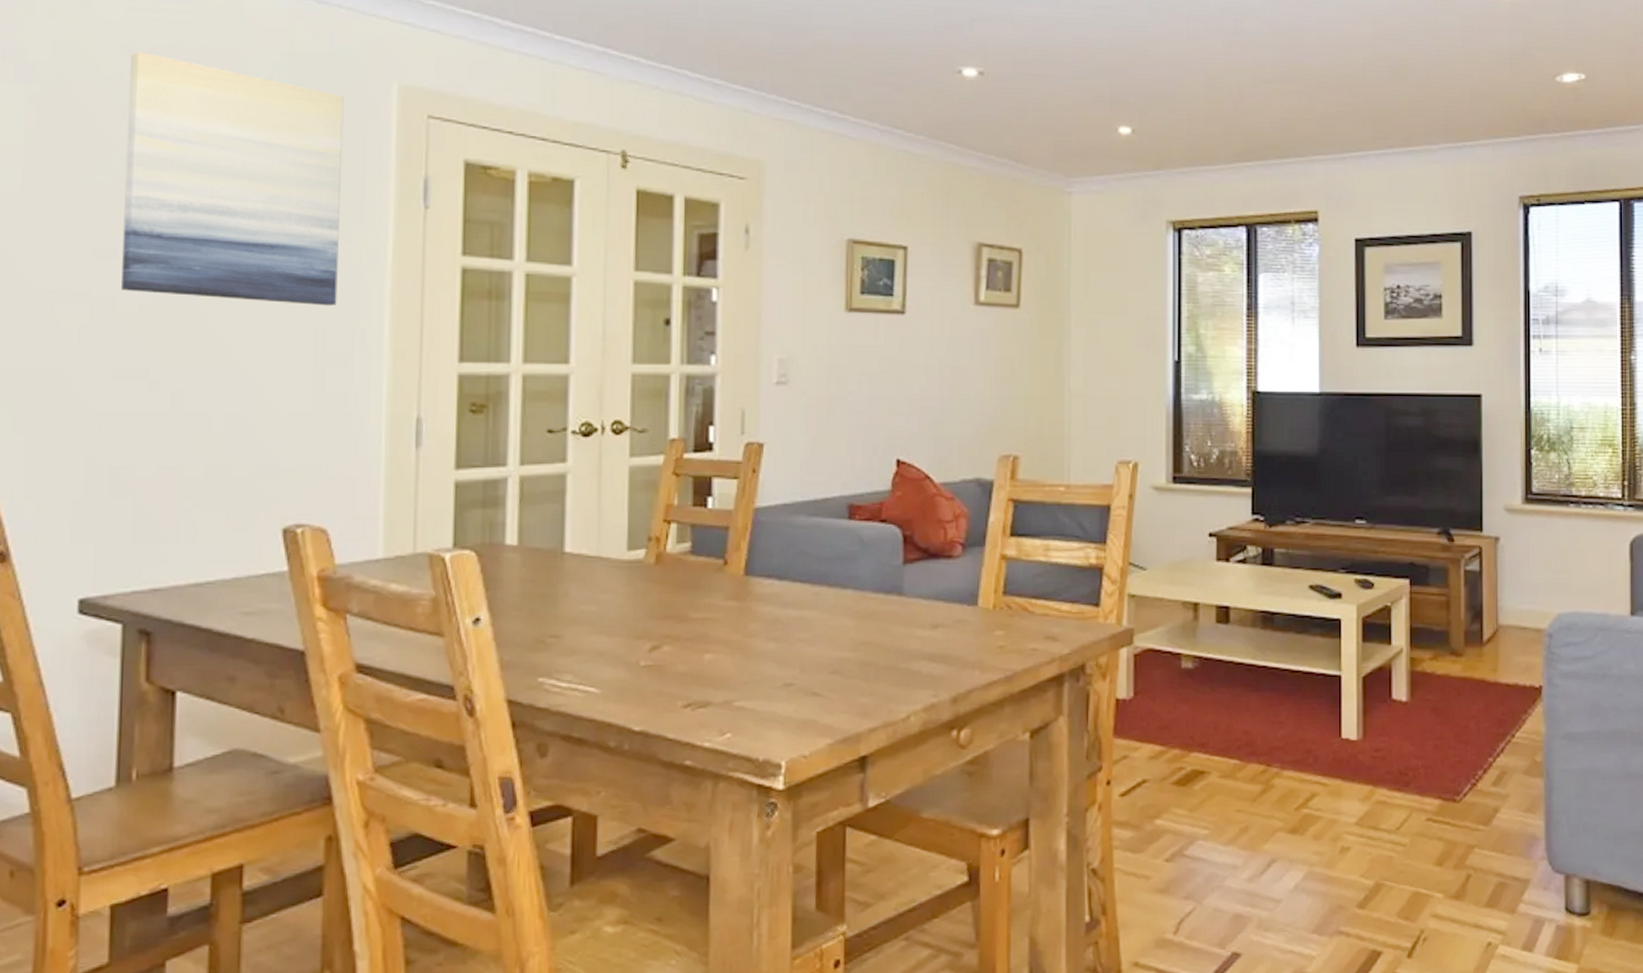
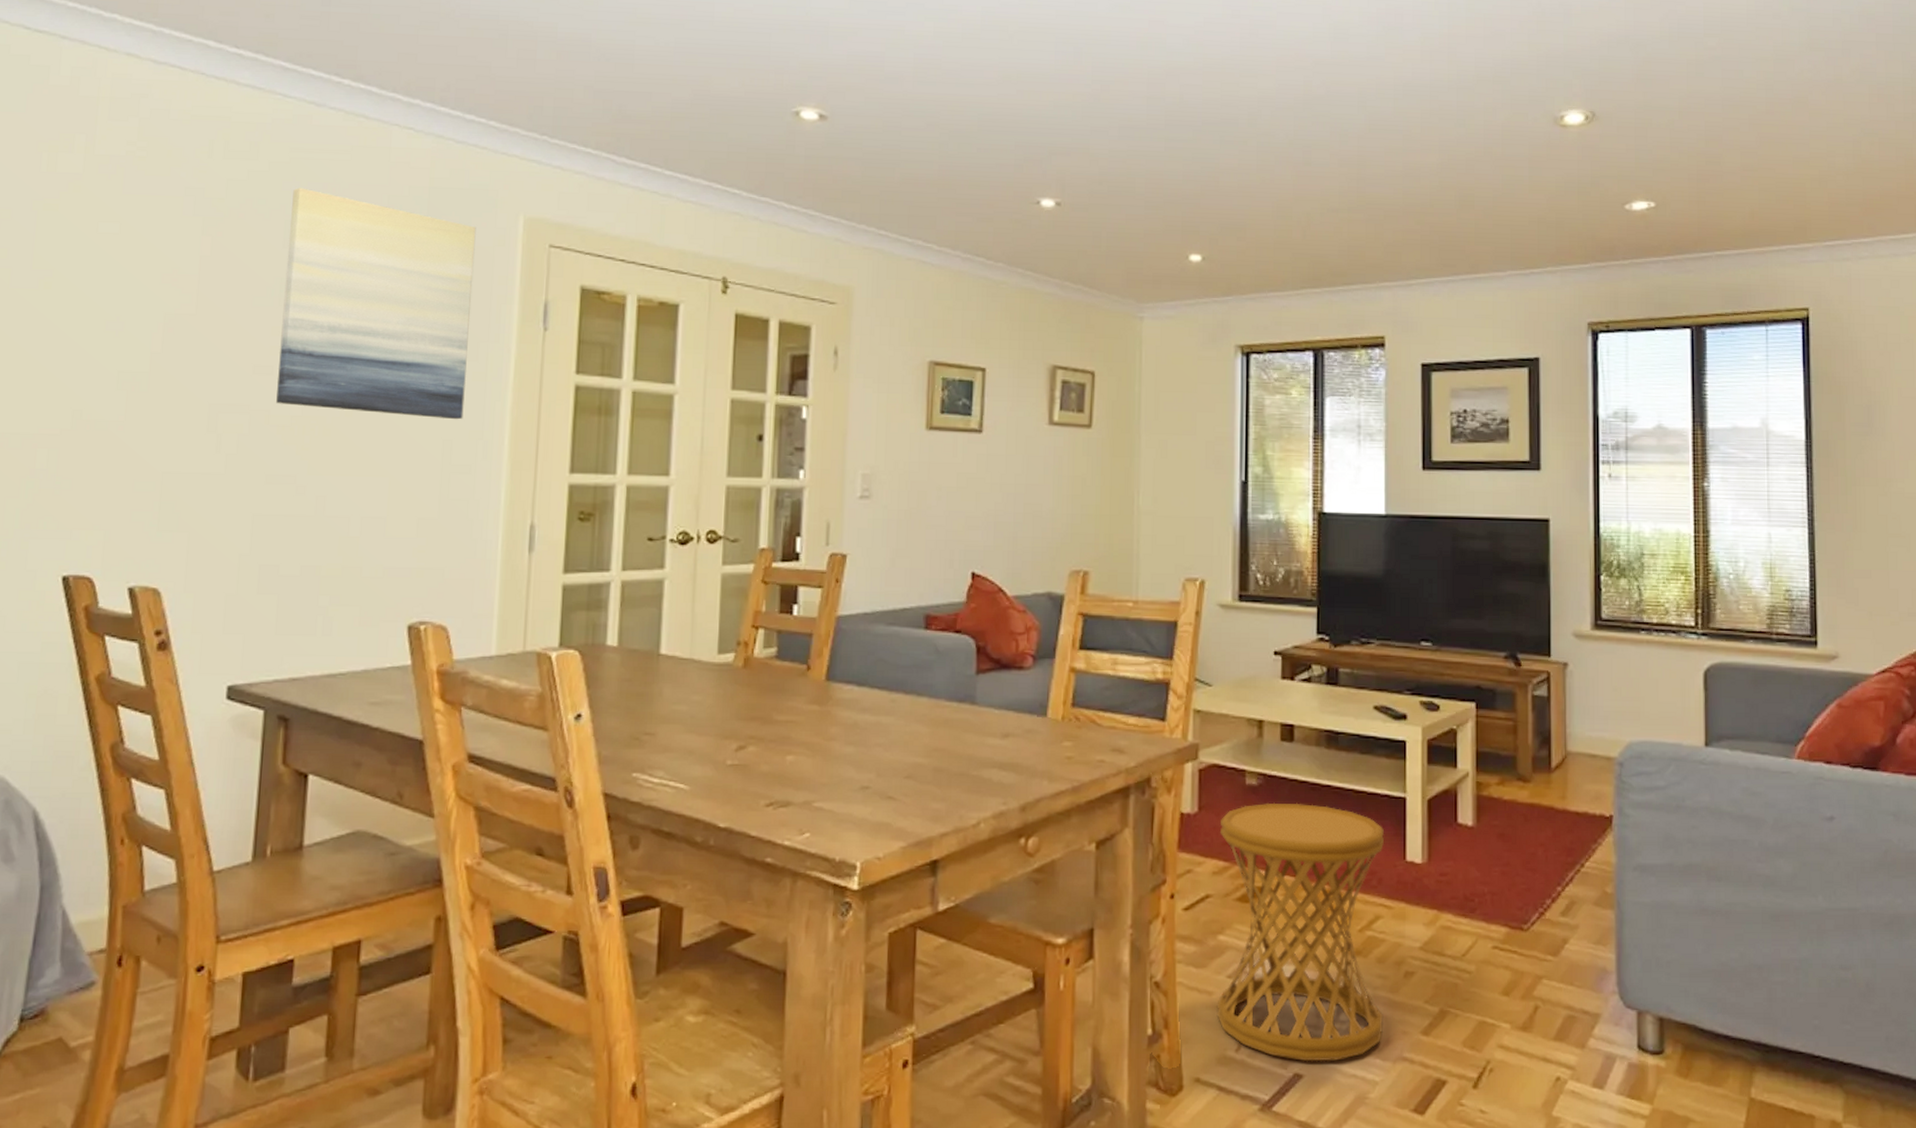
side table: none [1154,684,1321,941] -> present [1216,802,1385,1062]

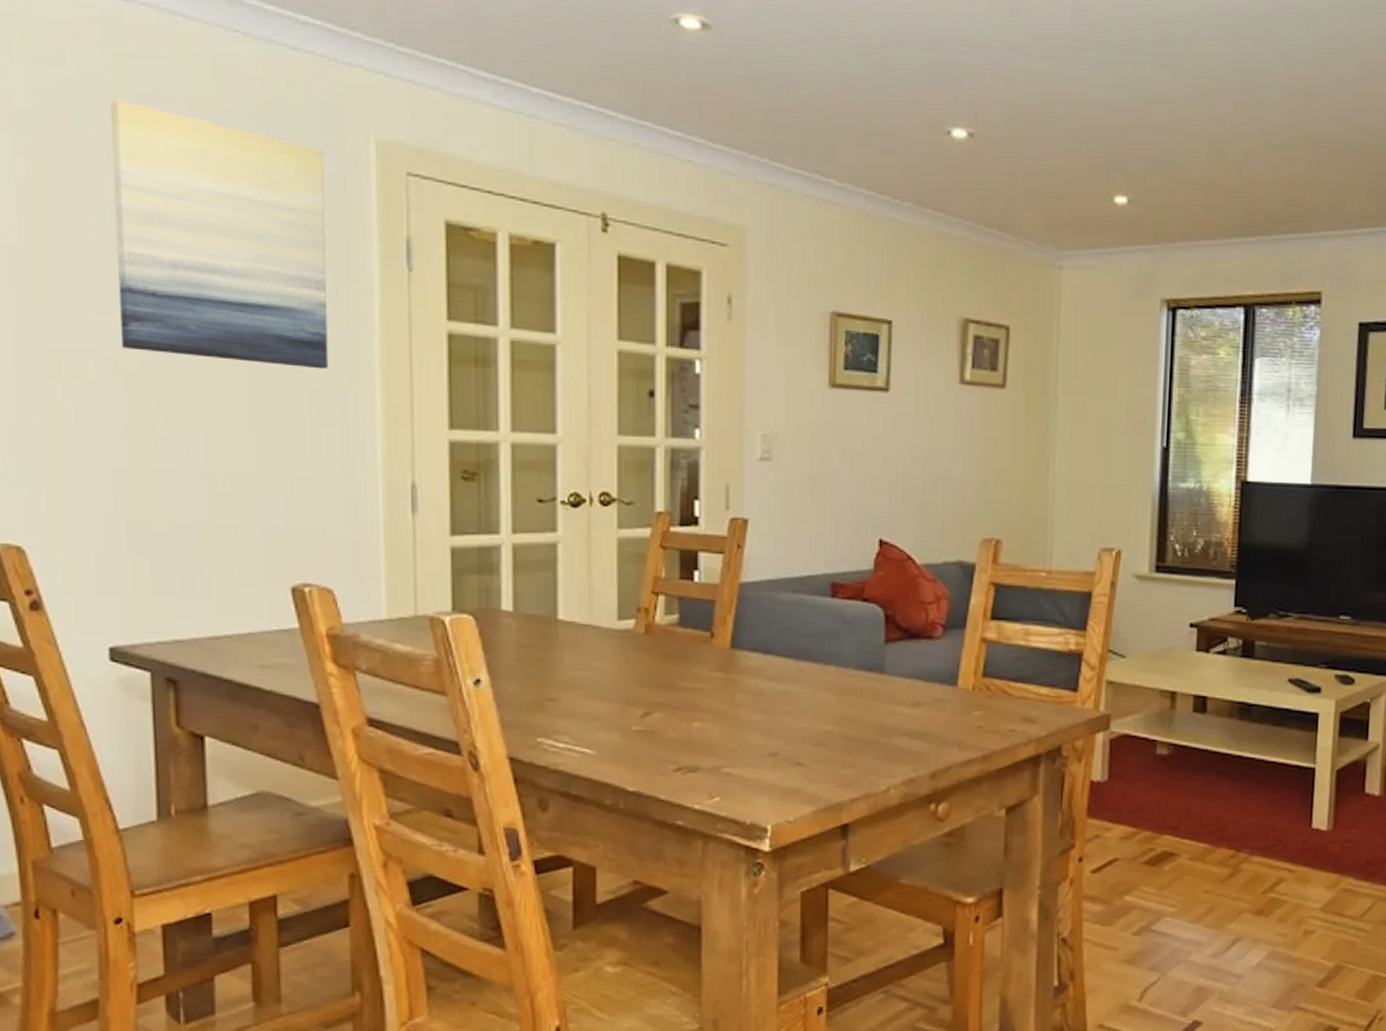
side table: present [1216,802,1385,1062] -> none [1121,772,1292,1011]

